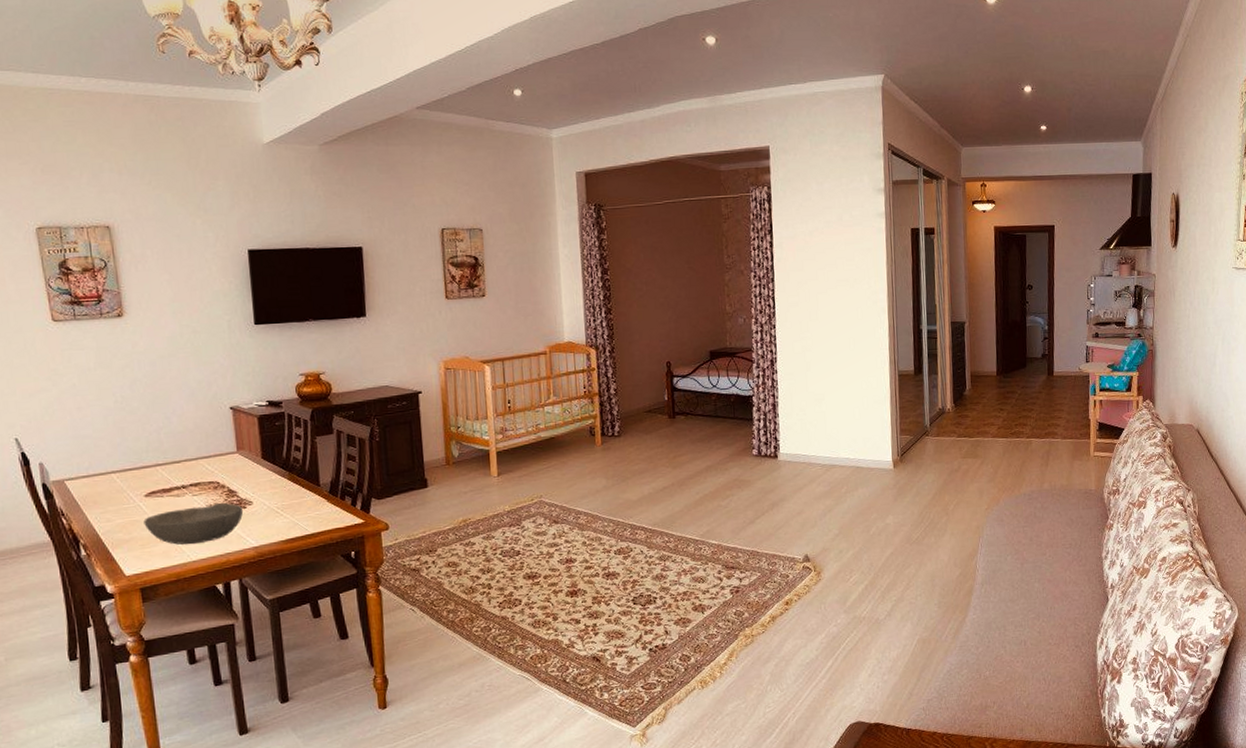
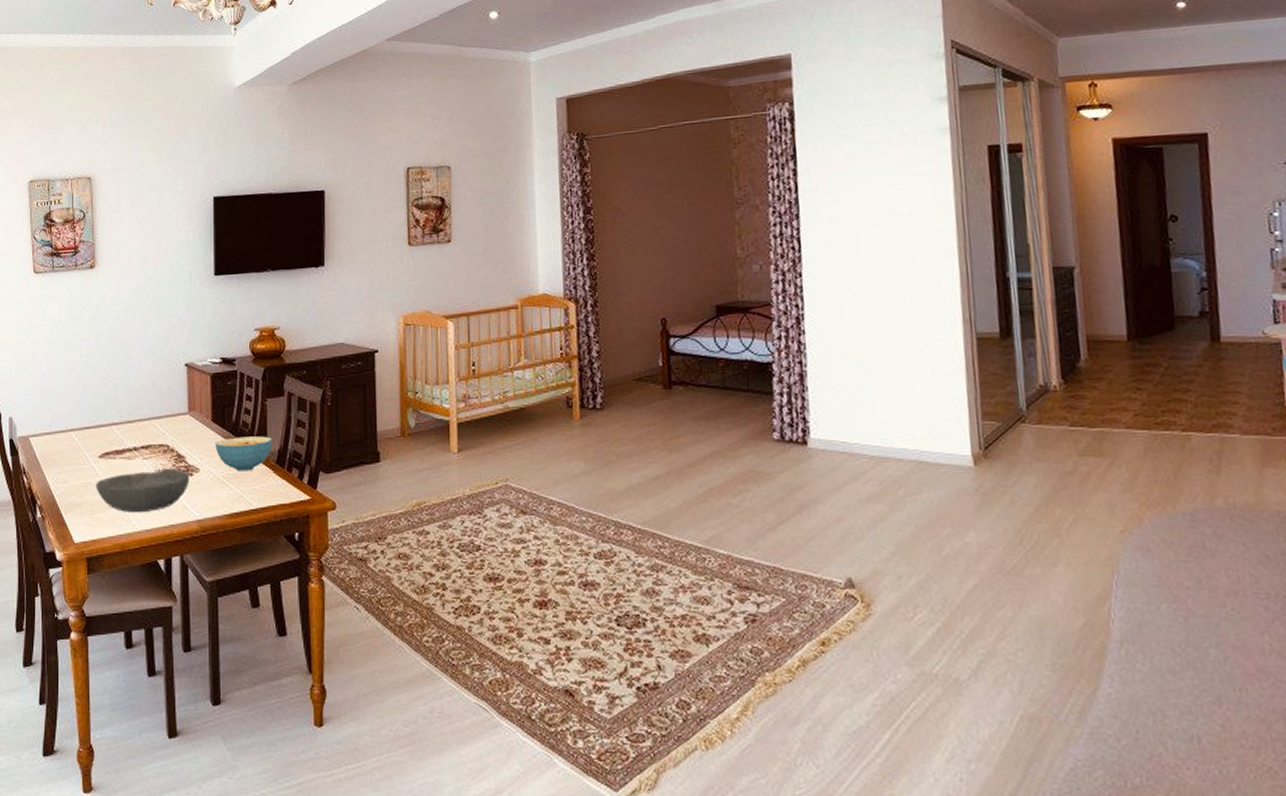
cereal bowl: none [266,470,325,502] -> present [215,436,273,472]

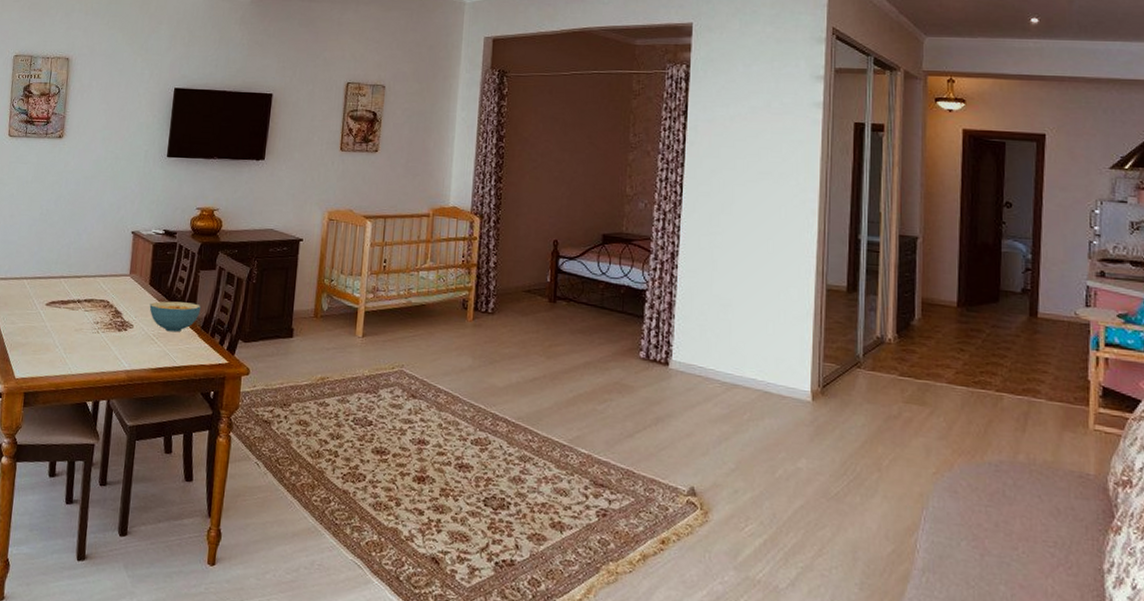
bowl: present [95,468,190,513] -> none [40,321,124,359]

